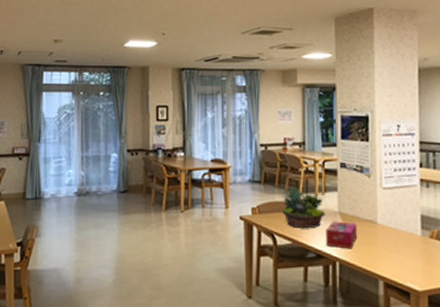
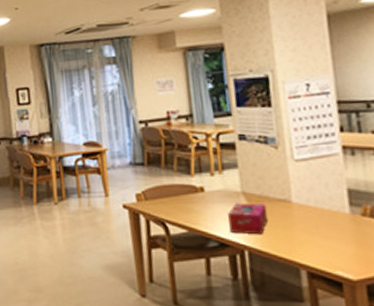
succulent planter: present [282,186,326,229] -> none [170,166,226,214]

